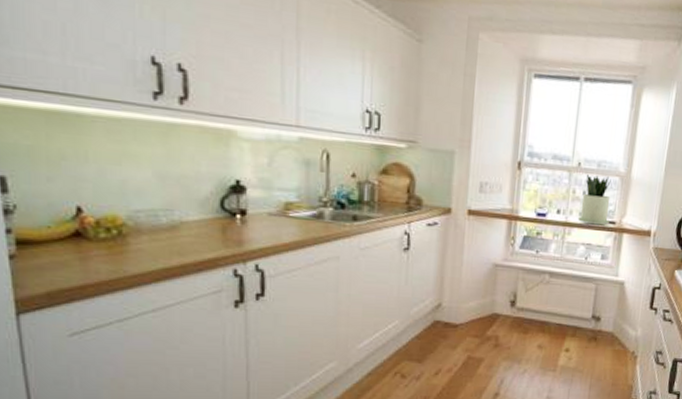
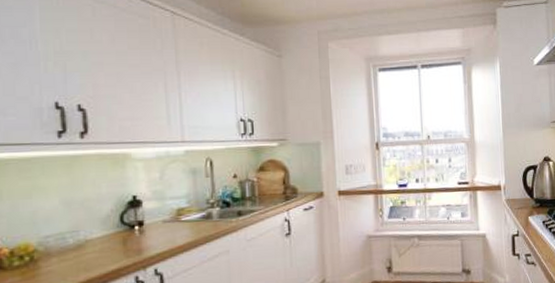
planter: present [577,175,611,225] -> none [434,143,463,188]

